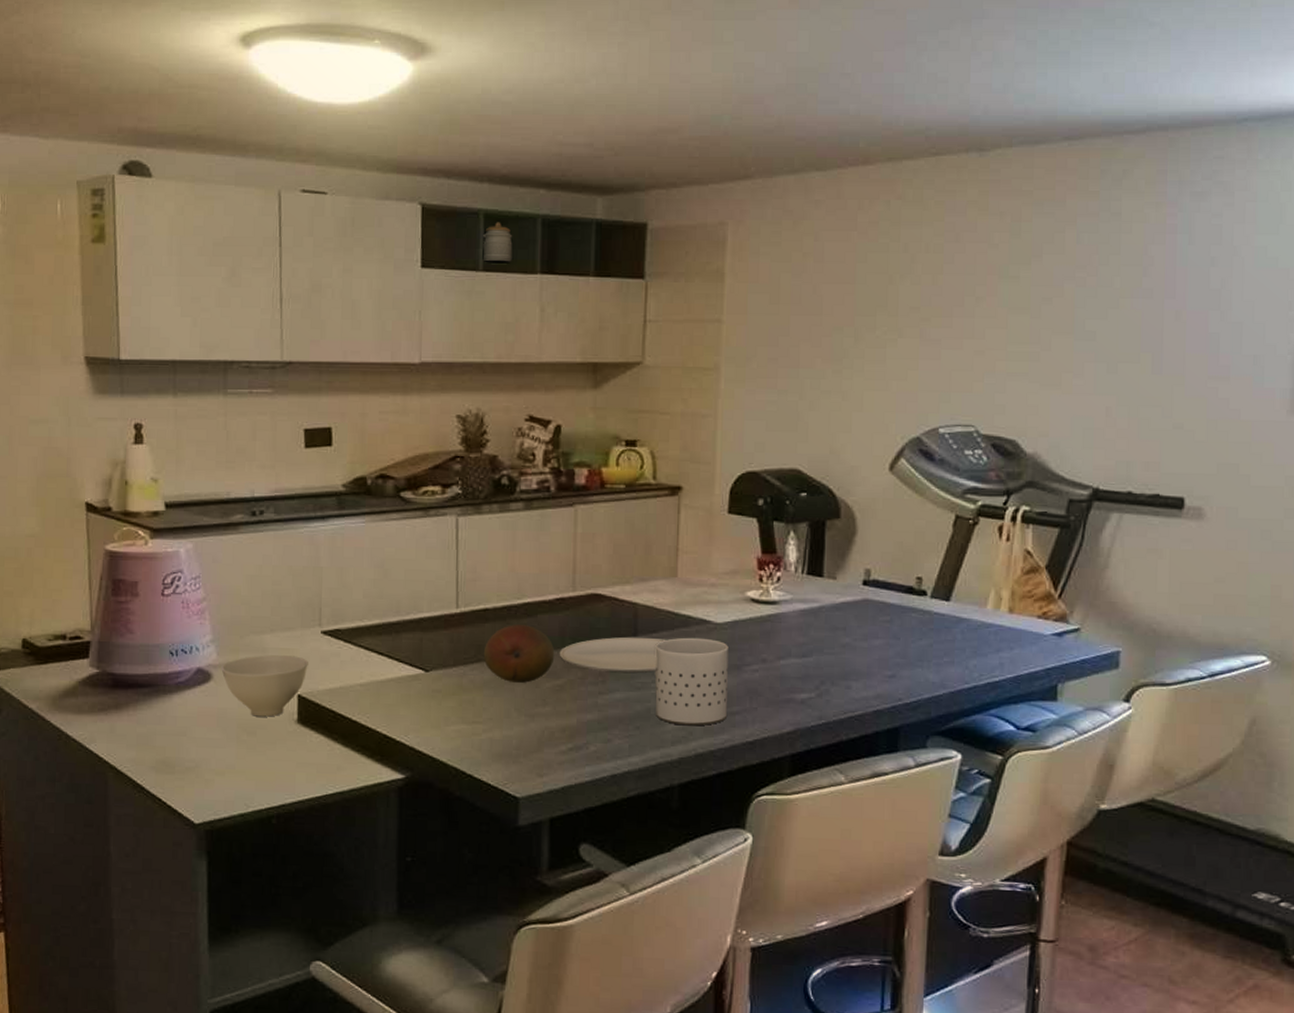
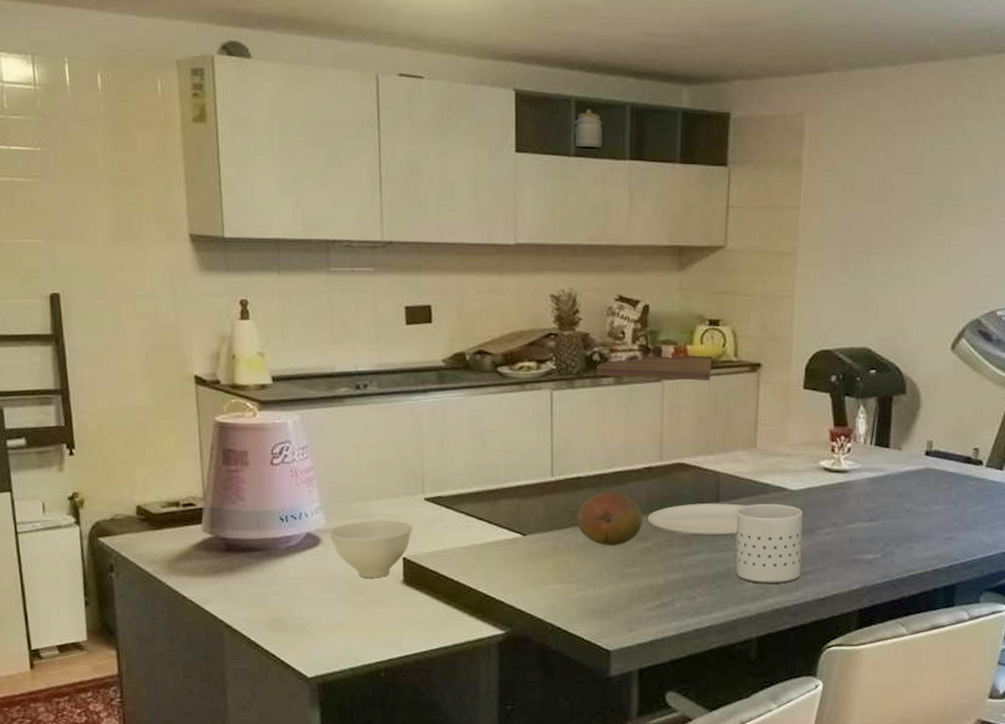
cutting board: none [504,477,628,506] -> present [595,354,712,382]

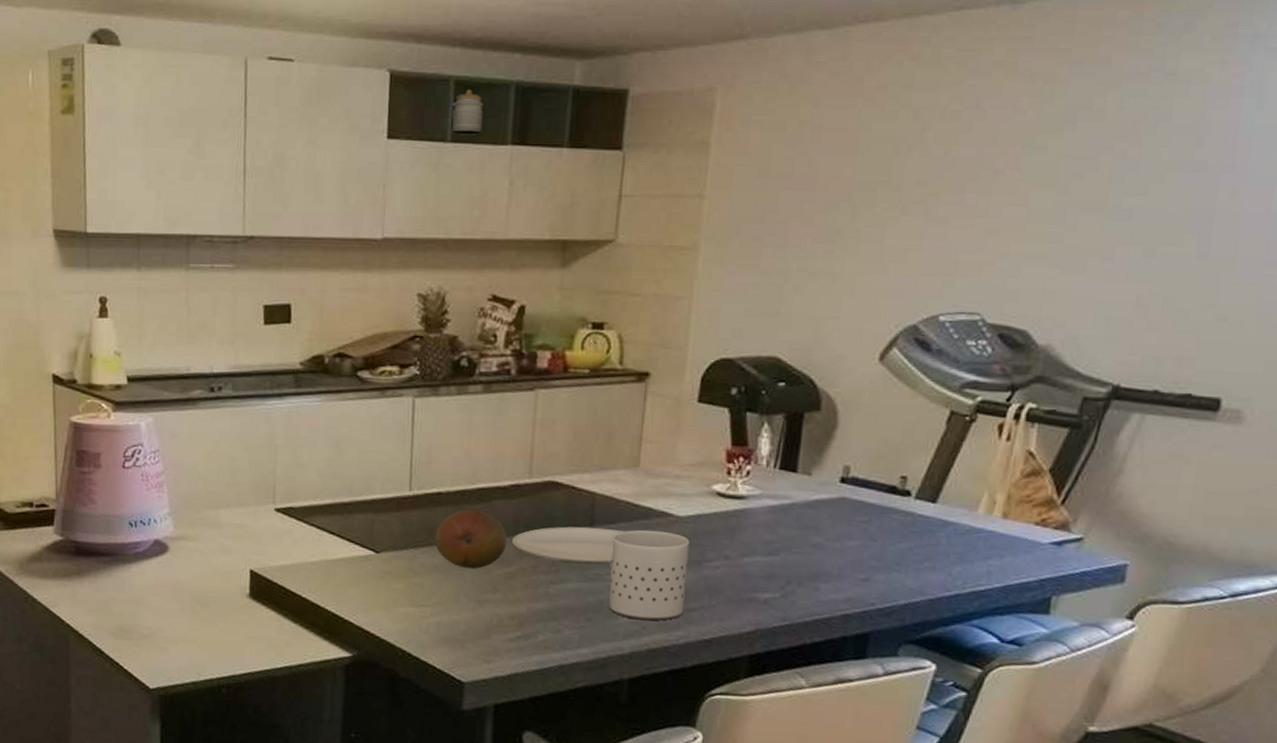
bowl: present [329,520,412,578] -> none [177,529,261,590]
cutting board: present [595,354,712,382] -> none [462,360,593,392]

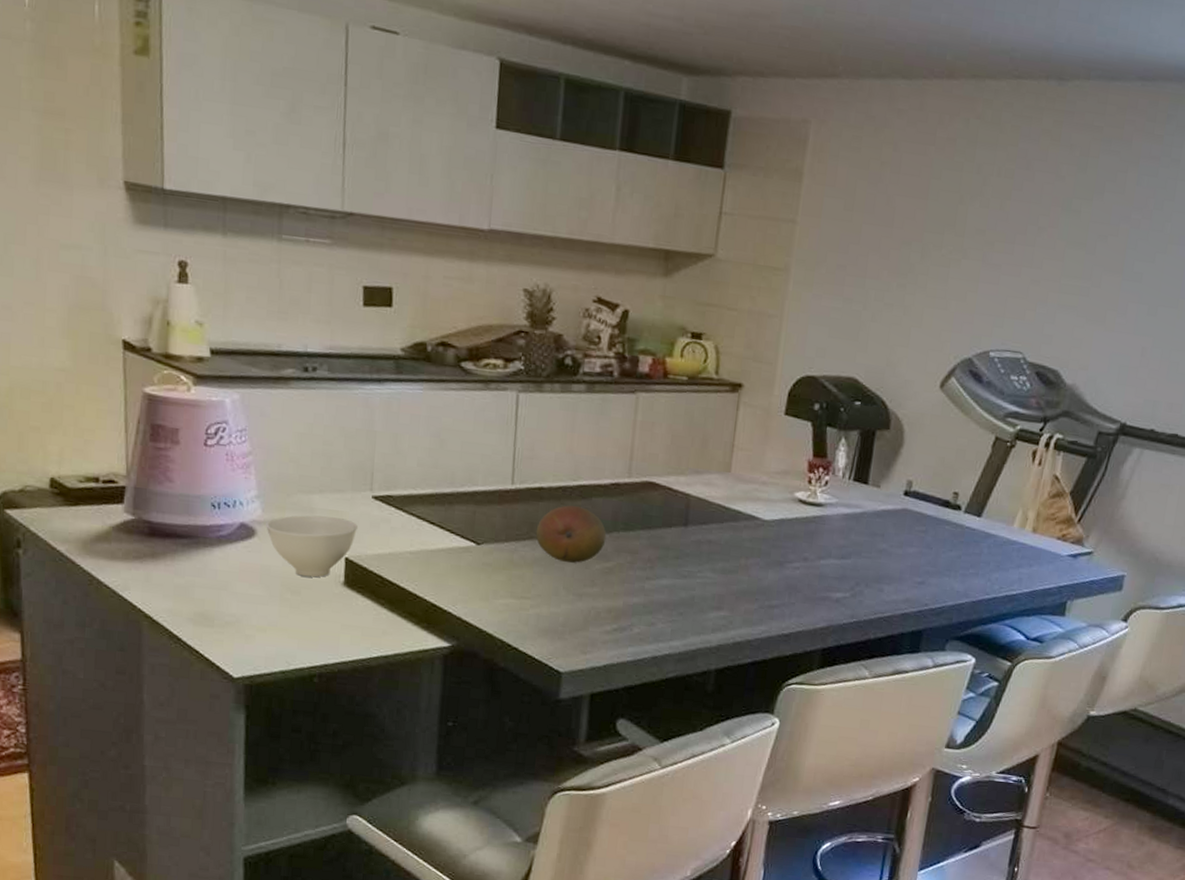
bowl: none [177,529,261,590] -> present [266,515,358,578]
jar: present [451,89,484,134] -> none [560,89,594,136]
plate: present [511,526,624,565] -> none [610,525,715,563]
mug: present [608,529,690,621] -> none [699,531,774,616]

